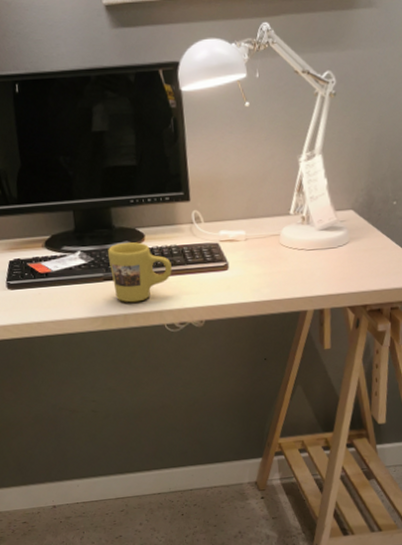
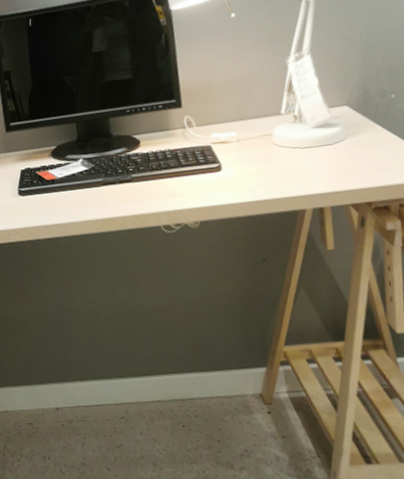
mug: present [107,242,172,303] -> none [106,148,167,206]

